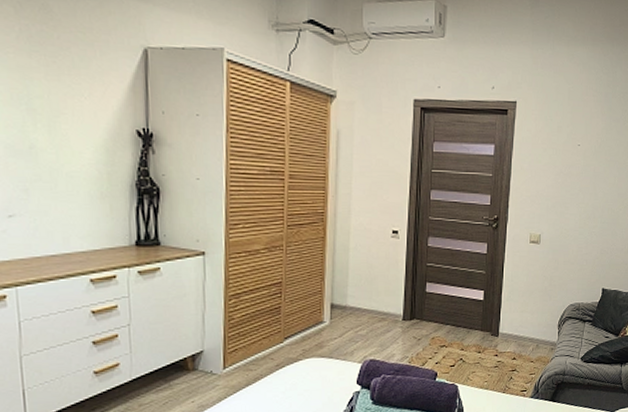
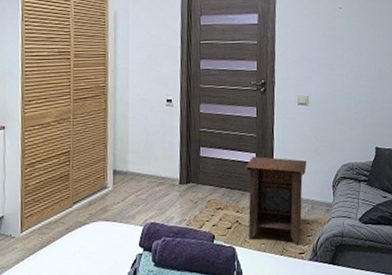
nightstand: none [472,293,534,383] -> present [245,156,307,246]

